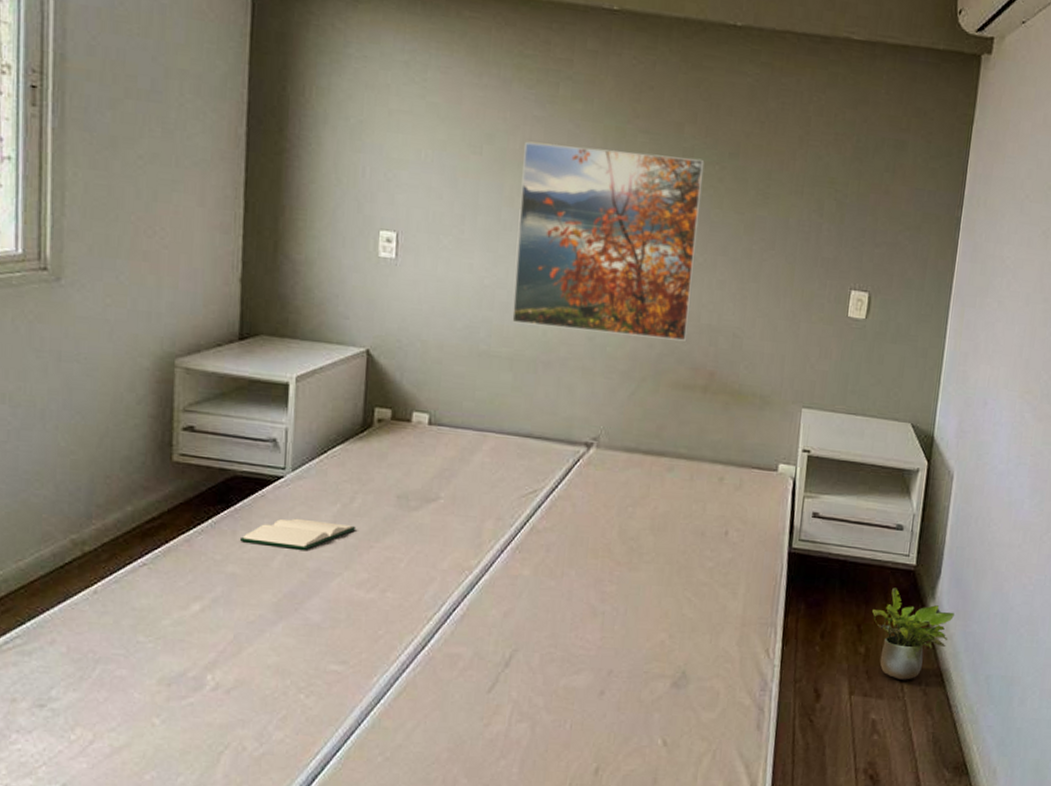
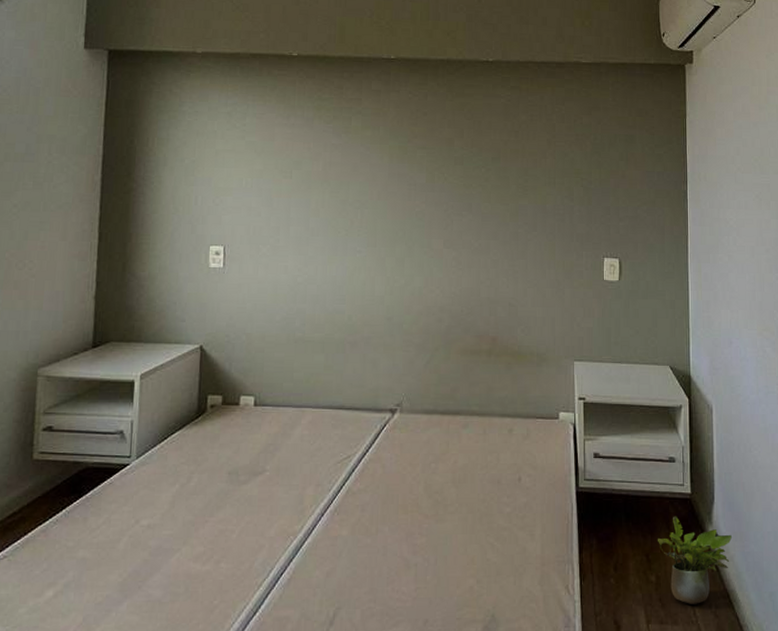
hardback book: present [240,518,357,550] -> none [91,501,193,530]
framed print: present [512,141,705,341] -> none [322,164,473,314]

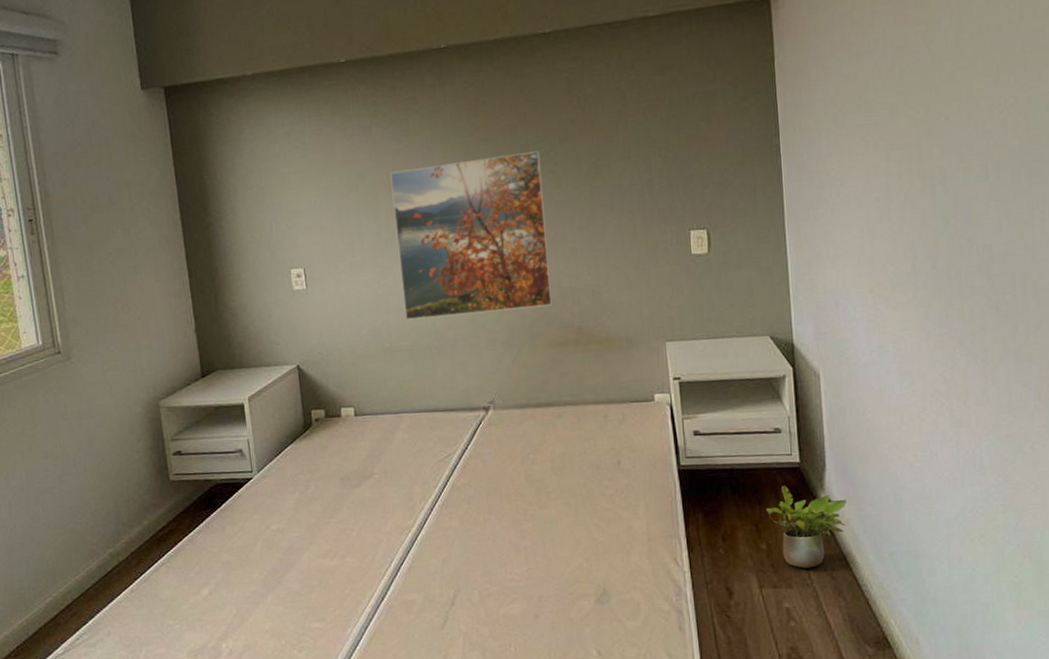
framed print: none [322,164,473,314] -> present [390,150,553,320]

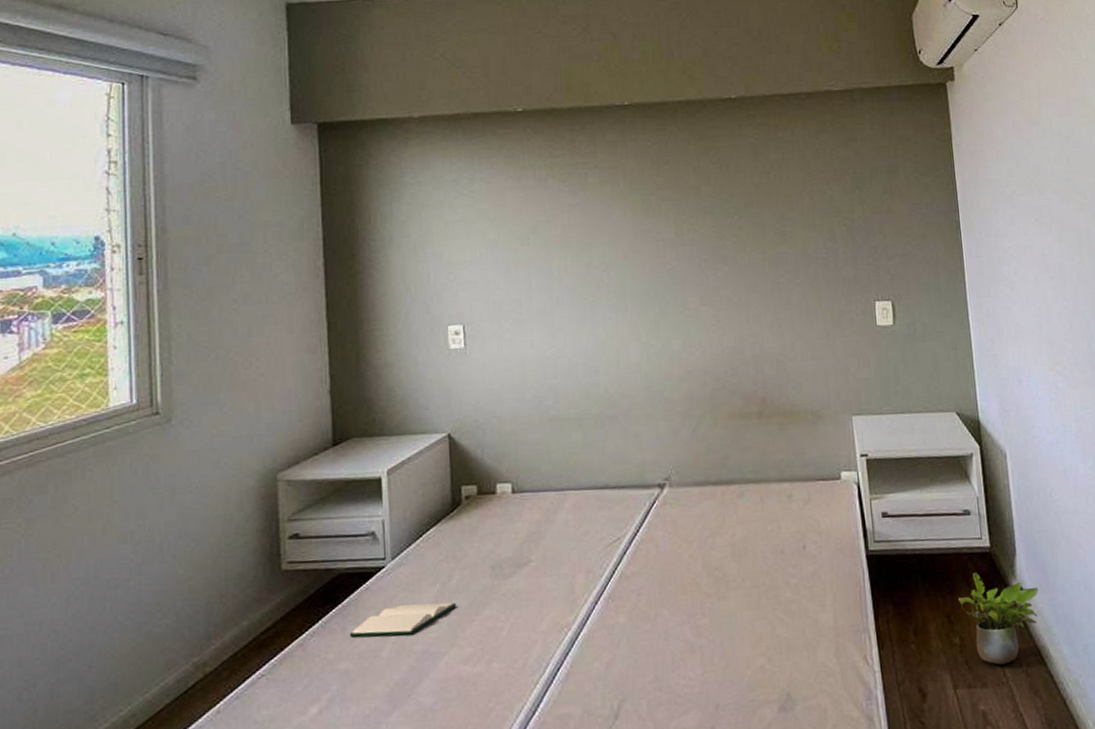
hardback book: none [229,508,314,535] -> present [350,602,457,637]
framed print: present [390,150,553,320] -> none [565,213,736,386]

